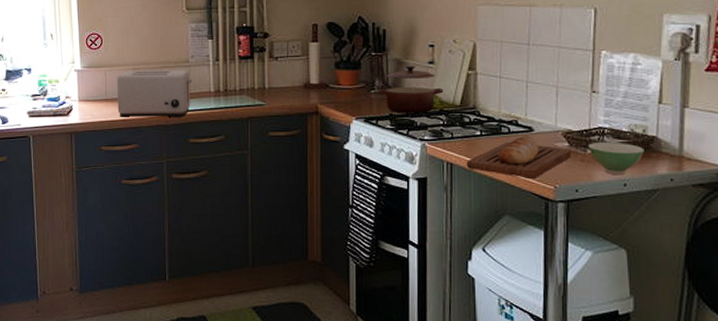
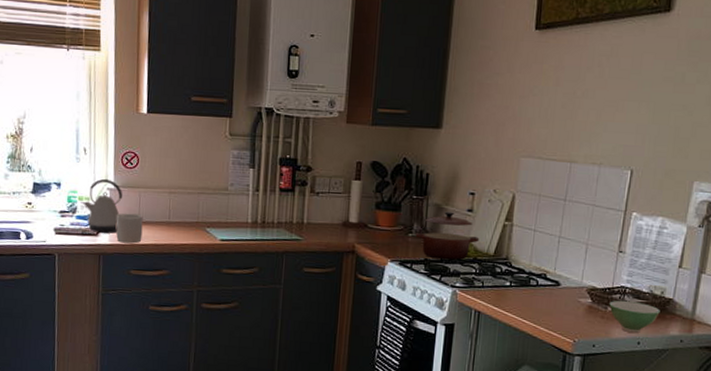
kettle: none [53,61,90,112] -> present [83,178,123,233]
mug: none [84,92,110,121] -> present [115,213,143,244]
toaster: present [116,70,192,118] -> none [150,193,230,247]
bread loaf: present [466,136,572,179] -> none [493,289,594,332]

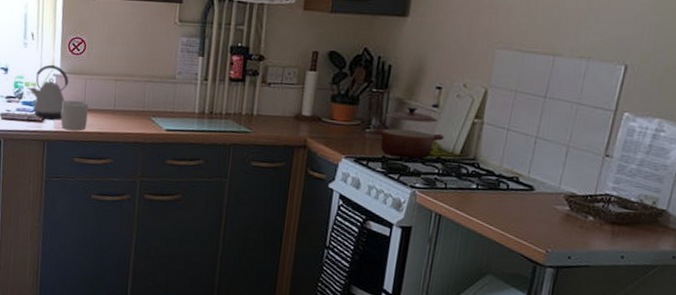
bowl: present [609,300,660,333] -> none [590,209,651,246]

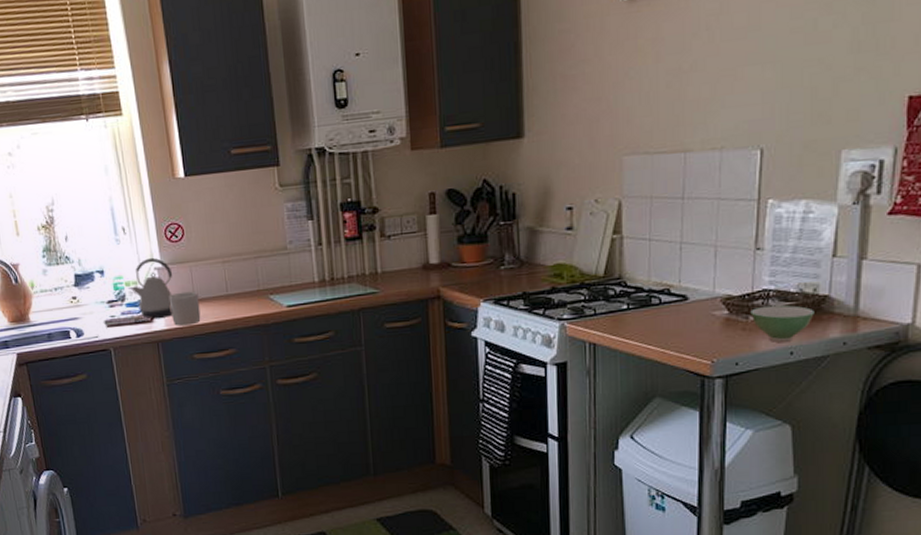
saucepan: present [373,106,445,160] -> none [508,233,585,291]
bowl: none [590,209,651,246] -> present [750,305,814,342]

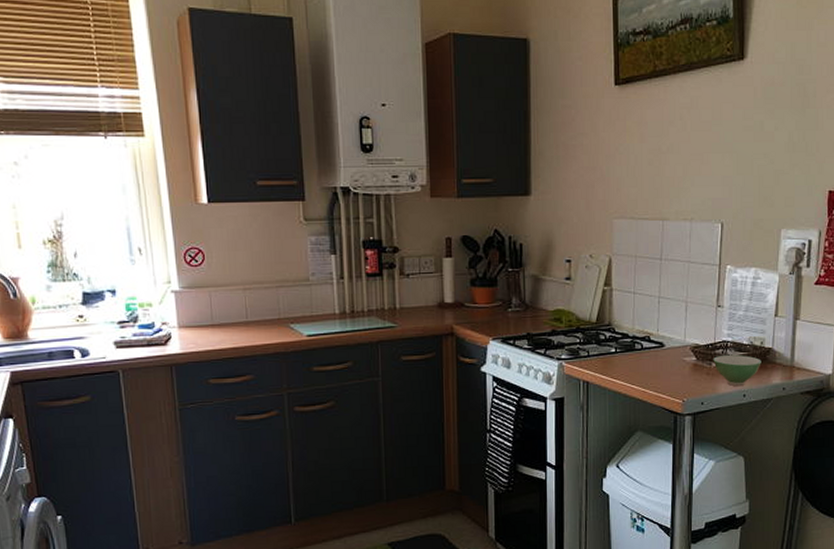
kettle: present [131,257,173,319] -> none [145,280,191,341]
mug: present [168,291,201,326] -> none [185,316,218,350]

